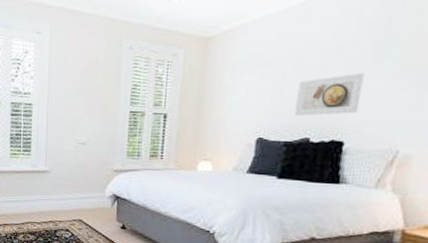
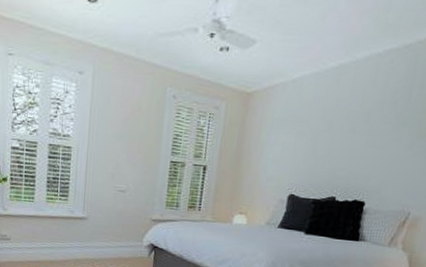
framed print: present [295,72,364,117] -> none [324,138,386,176]

